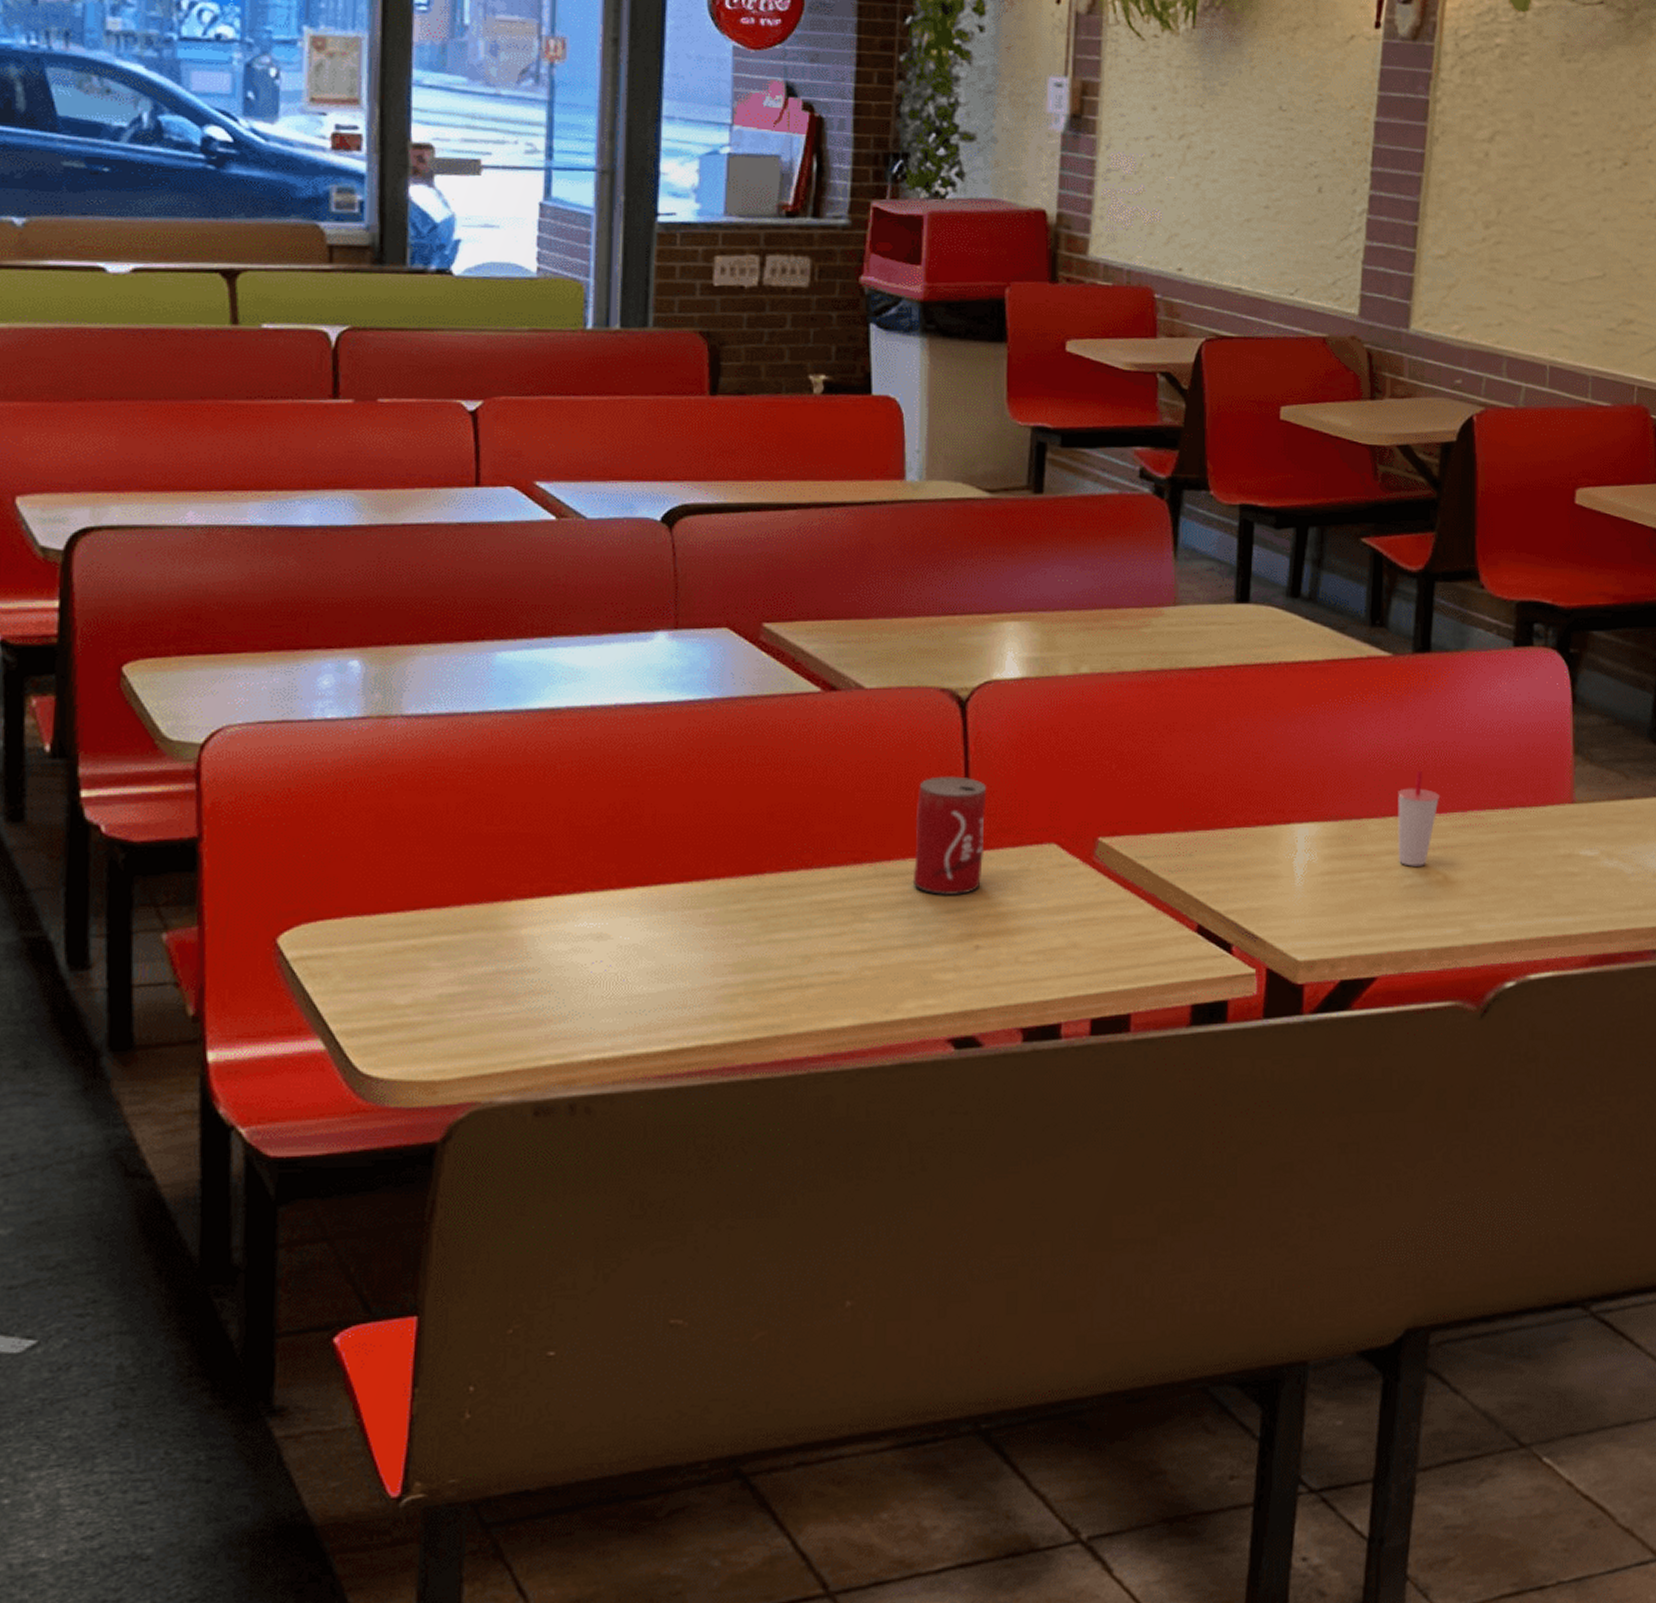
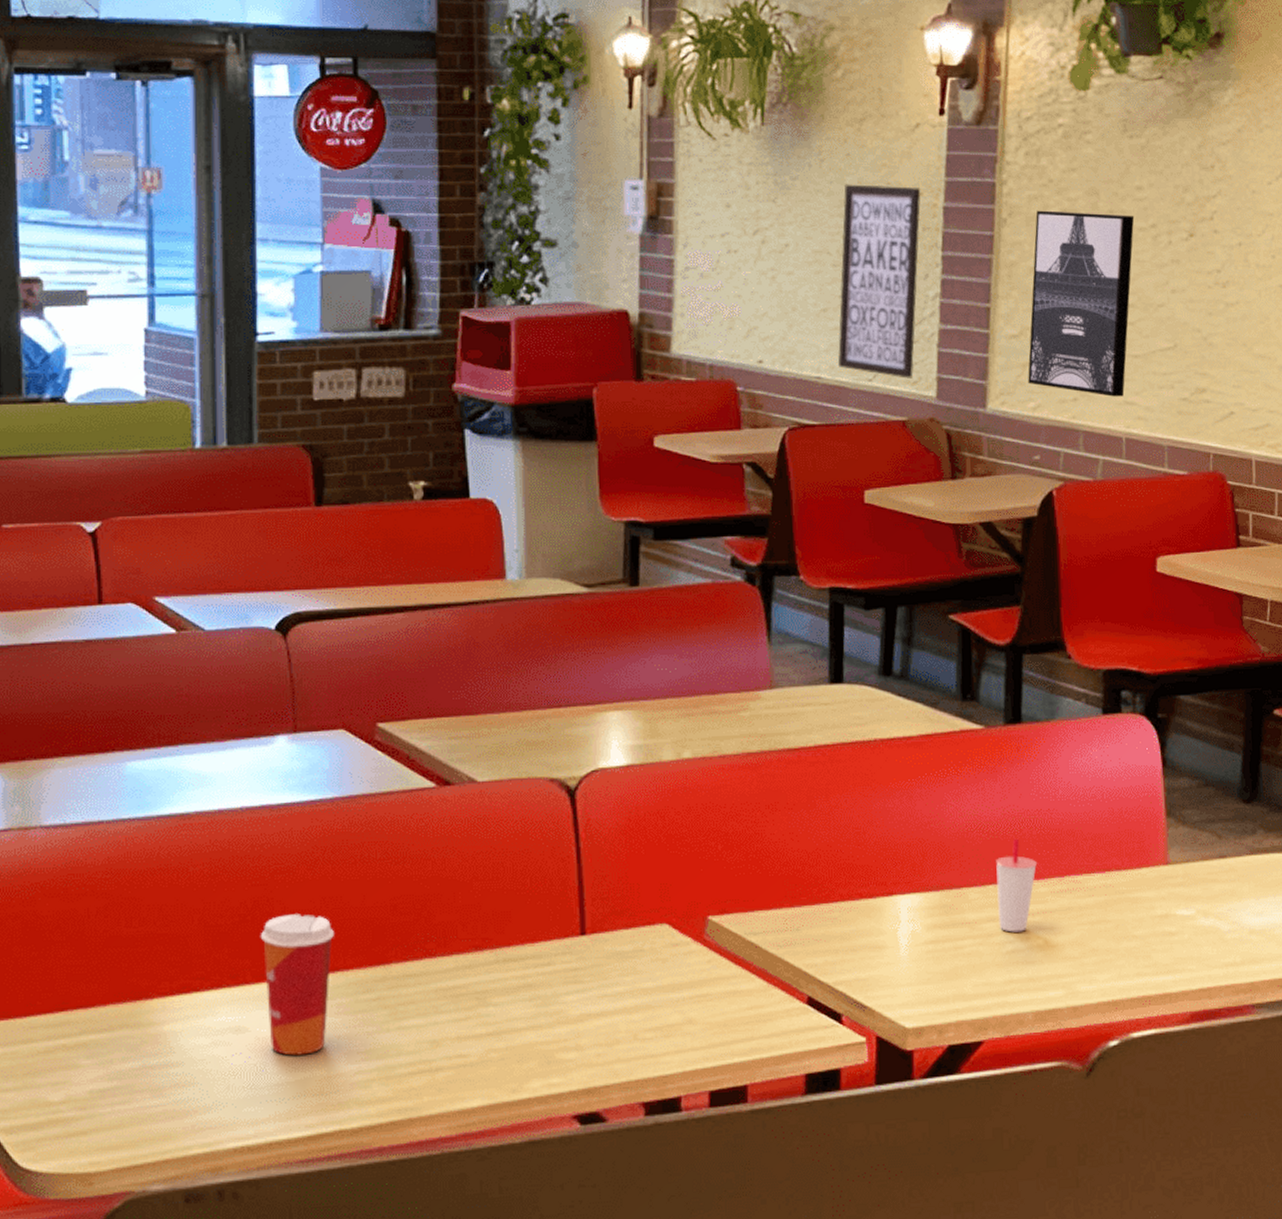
paper cup: none [628,818,706,966] -> present [260,914,334,1056]
pop: present [912,776,987,895] -> none [532,862,599,978]
wall art: none [1259,93,1353,295] -> present [837,184,921,379]
wall art: none [1453,130,1569,324] -> present [1028,210,1135,397]

